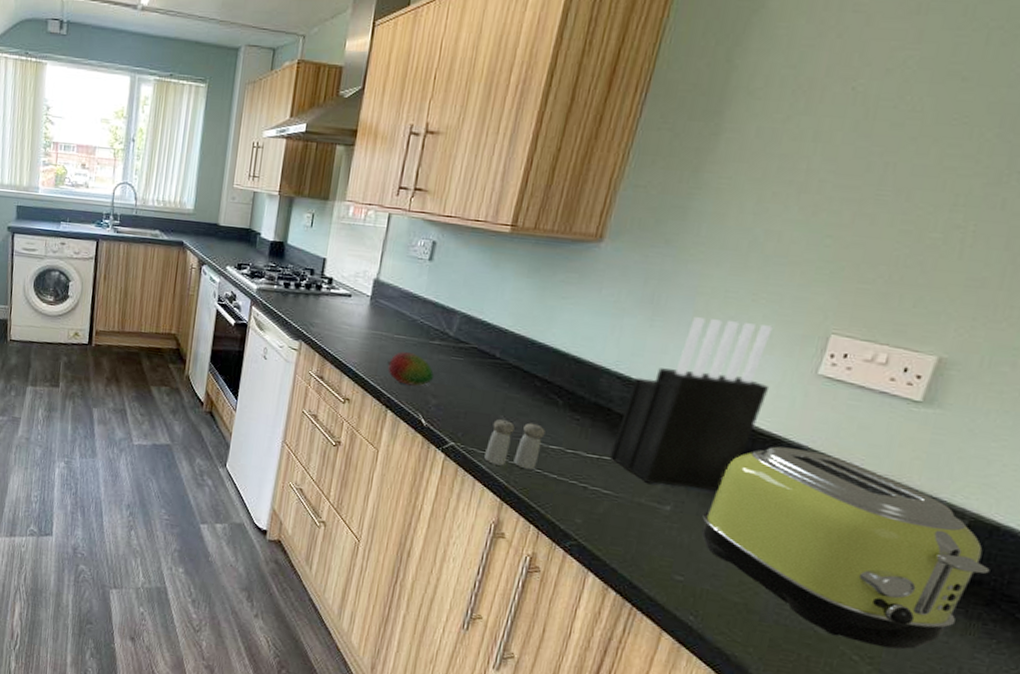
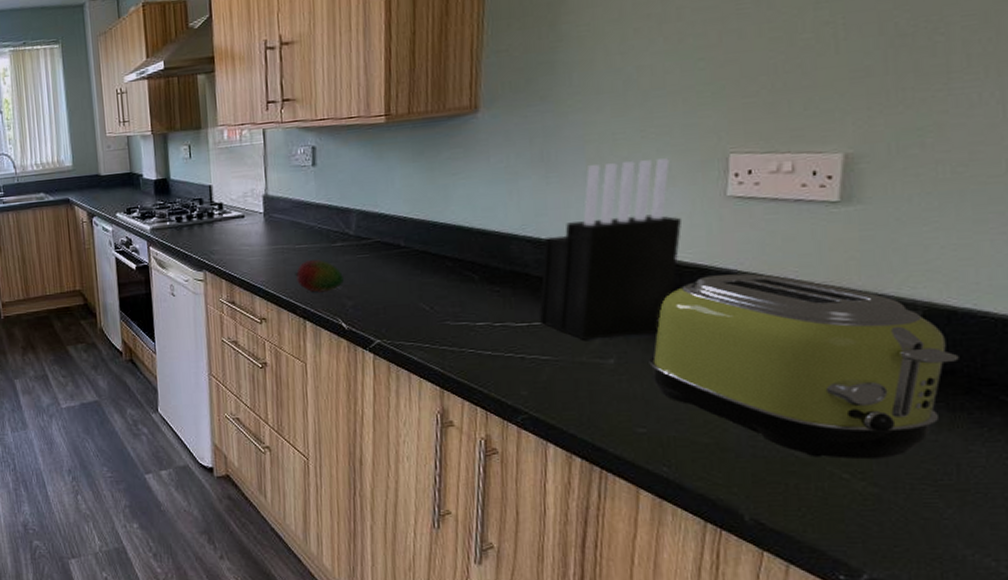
salt and pepper shaker: present [484,419,546,471] -> none [413,304,469,354]

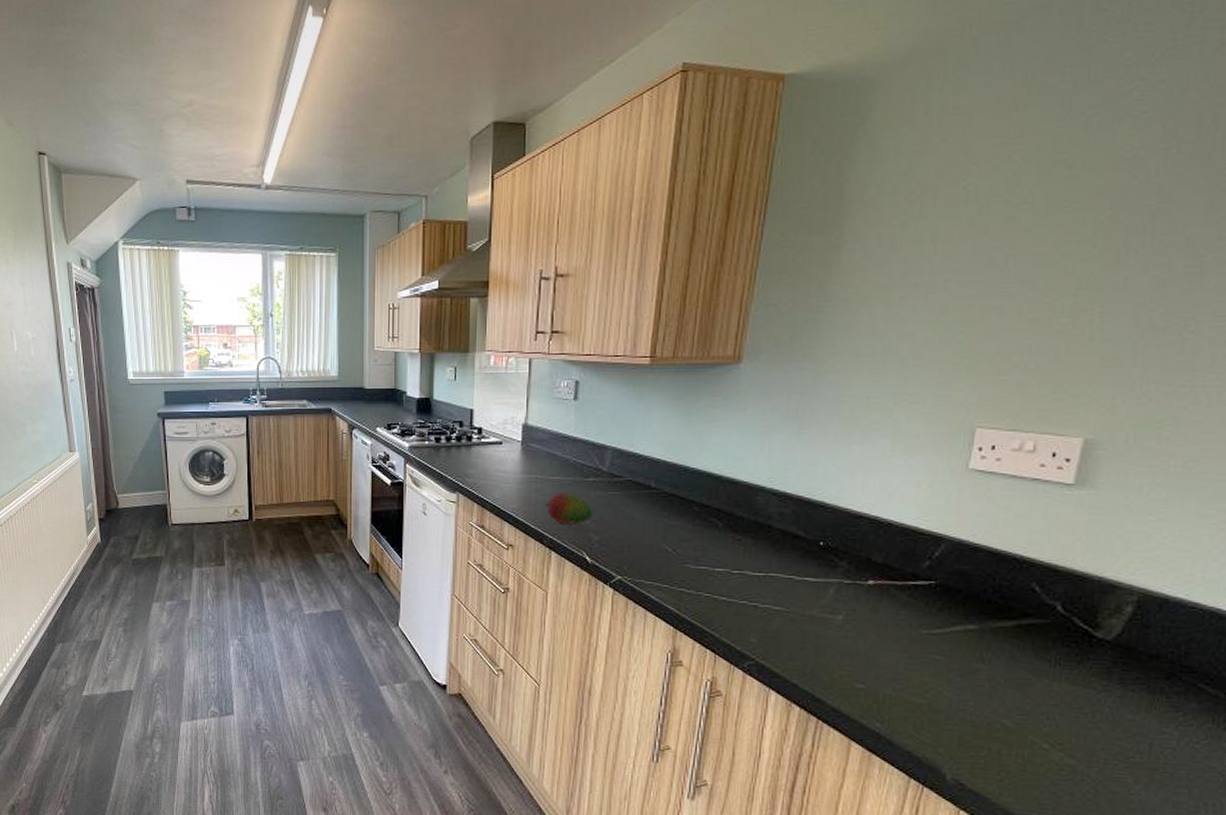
knife block: present [539,158,683,340] -> none [775,426,924,596]
toaster: present [649,273,959,460] -> none [875,544,1166,733]

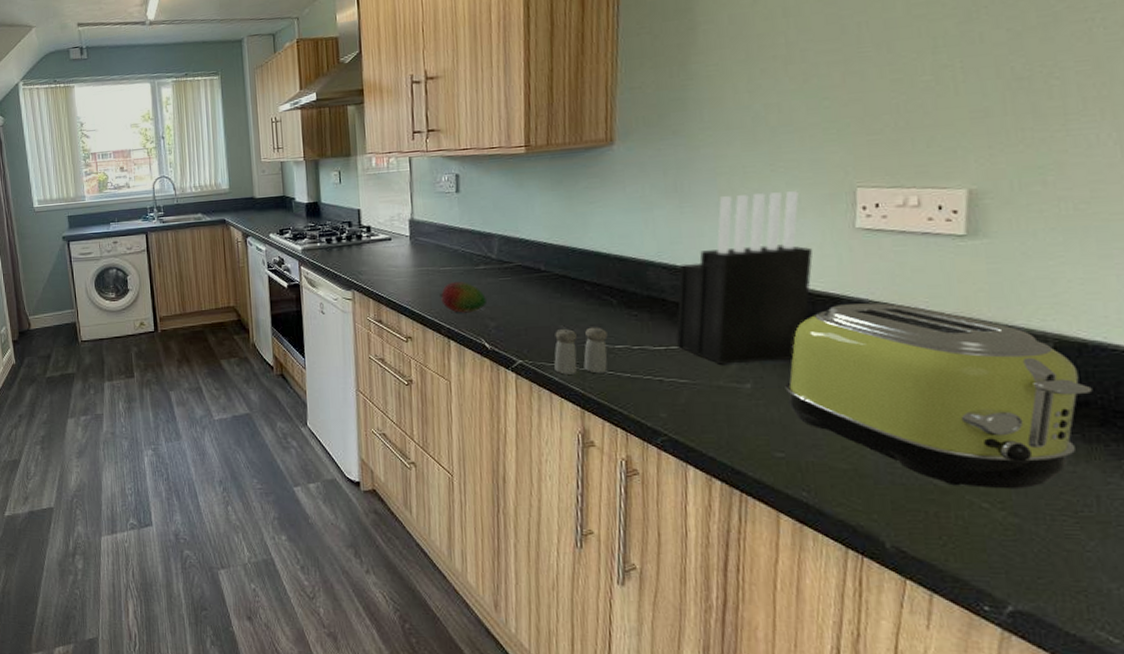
salt and pepper shaker: none [653,548,709,595] -> present [554,327,608,375]
knife block: none [775,426,924,596] -> present [676,191,813,364]
toaster: none [875,544,1166,733] -> present [785,303,1093,489]

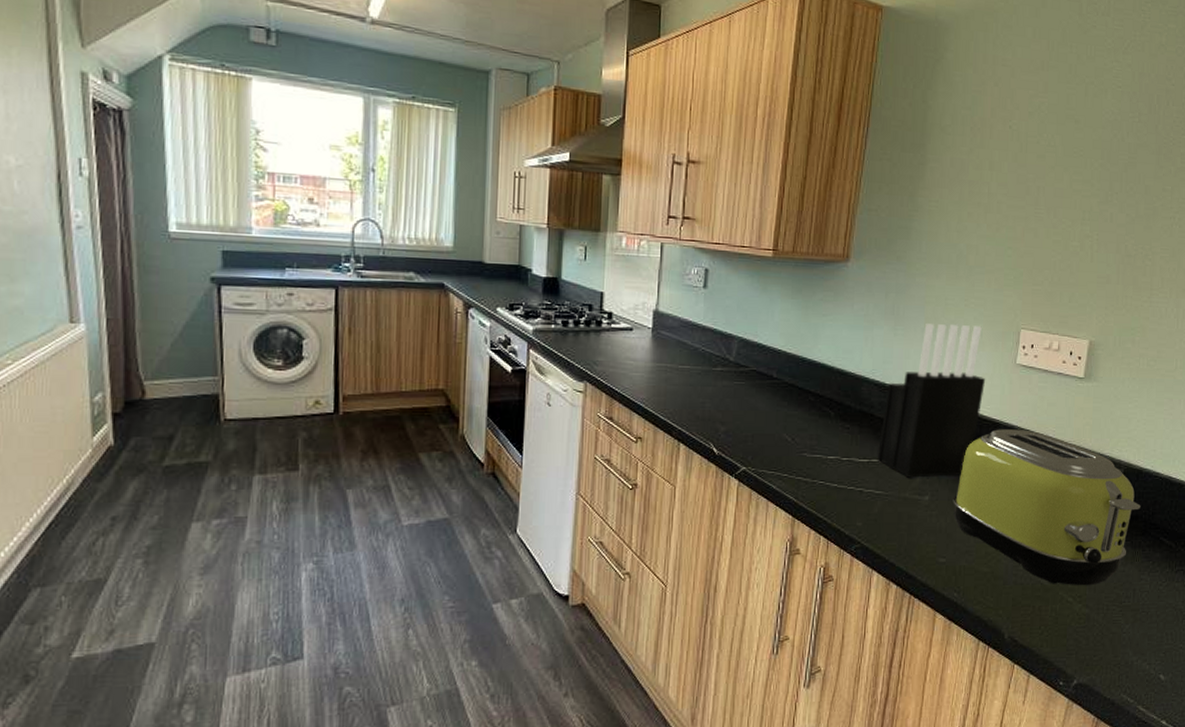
fruit: present [439,282,486,313] -> none [675,382,720,415]
salt and pepper shaker: present [554,327,608,375] -> none [774,437,823,483]

